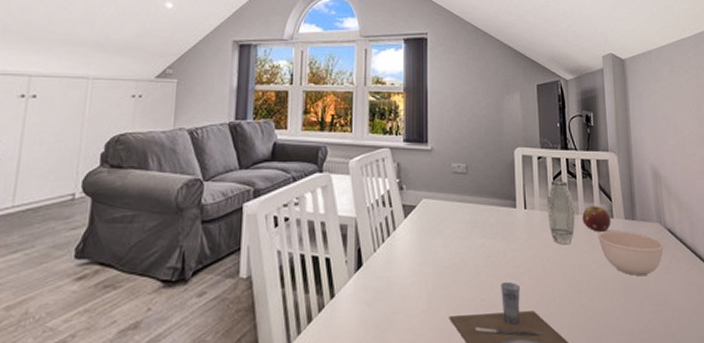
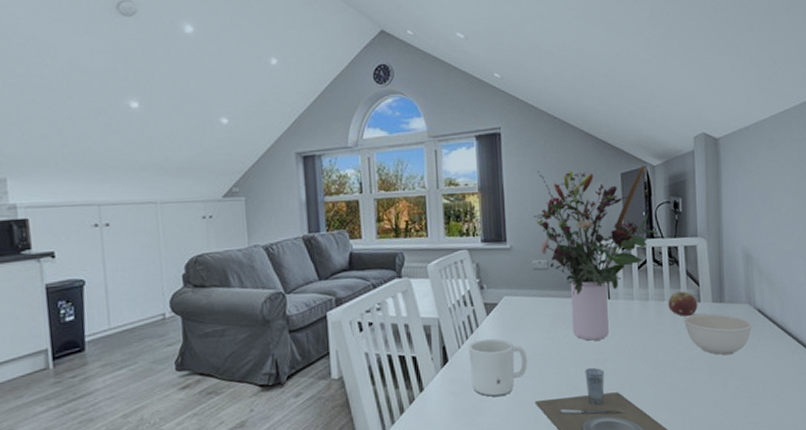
mug: none [384,244,444,309] -> present [468,338,528,397]
bouquet: none [454,76,571,252] -> present [533,165,657,341]
vase: present [546,180,575,245] -> none [631,269,661,331]

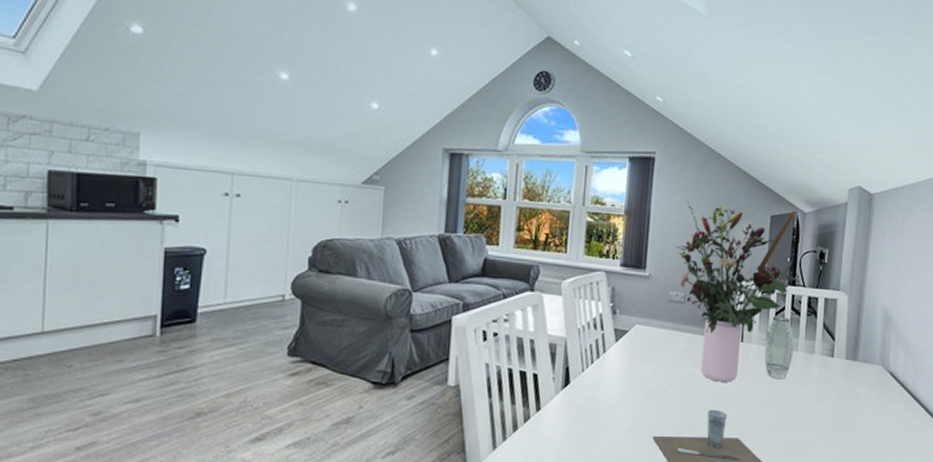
mug: present [468,338,528,397] -> none [590,366,652,427]
vase: none [631,269,661,331] -> present [764,315,794,380]
fruit: present [668,291,698,316] -> none [800,344,831,370]
soup bowl: present [683,313,753,355] -> none [814,370,883,415]

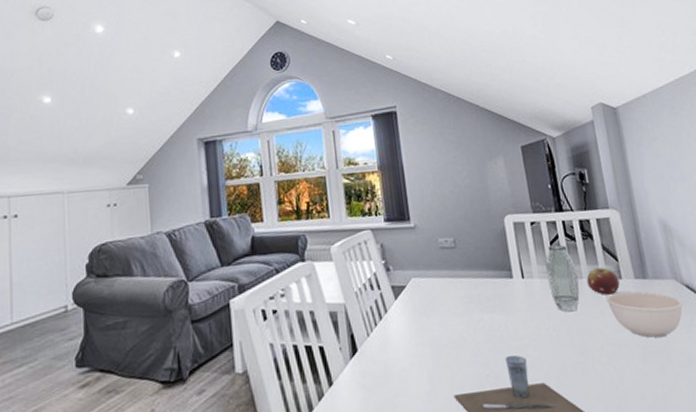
bouquet: present [676,201,800,382] -> none [435,137,566,325]
fruit: none [800,344,831,370] -> present [586,267,620,295]
soup bowl: none [814,370,883,415] -> present [606,291,684,338]

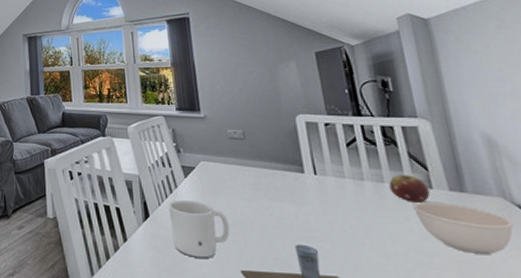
mug: none [377,324,443,391] -> present [168,200,230,259]
vase: present [545,245,580,312] -> none [340,147,381,213]

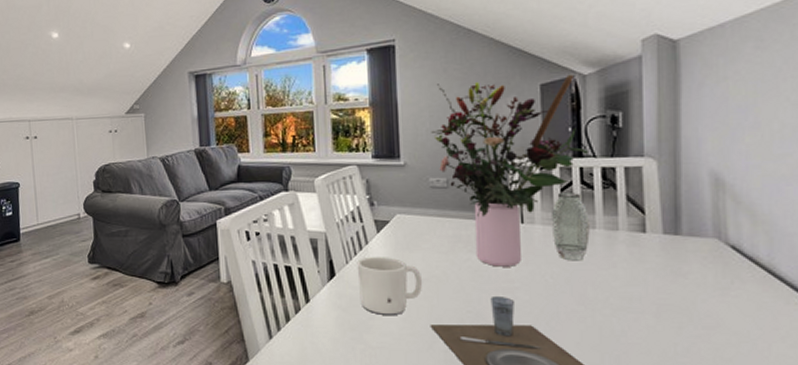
bouquet: none [225,44,366,216] -> present [431,74,588,267]
vase: none [340,147,381,213] -> present [550,192,590,261]
fruit: present [389,175,431,203] -> none [600,219,642,248]
soup bowl: present [412,202,514,256] -> none [621,247,723,297]

